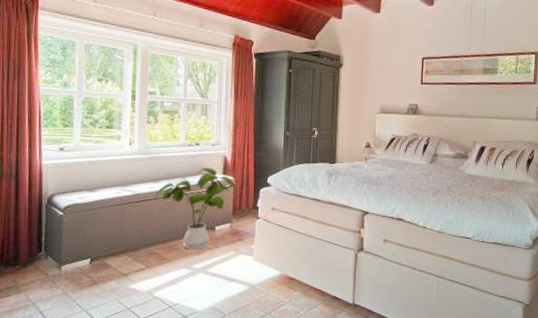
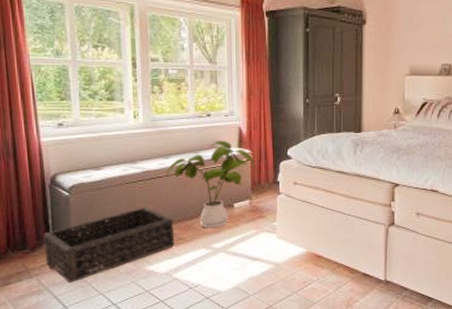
basket: none [35,227,159,299] -> present [43,207,175,283]

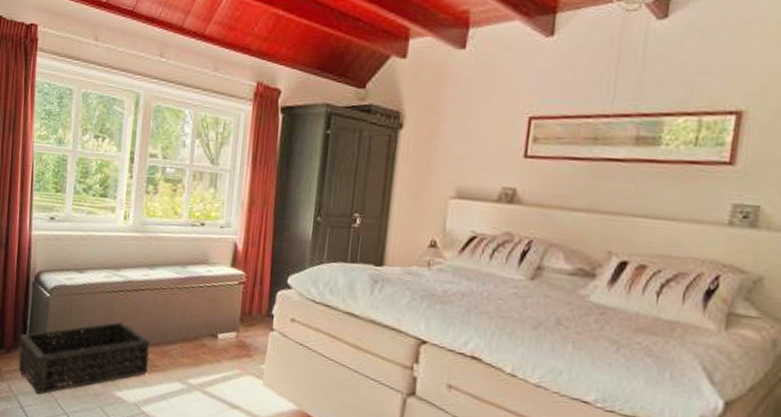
house plant: present [166,140,256,229] -> none [148,255,248,361]

